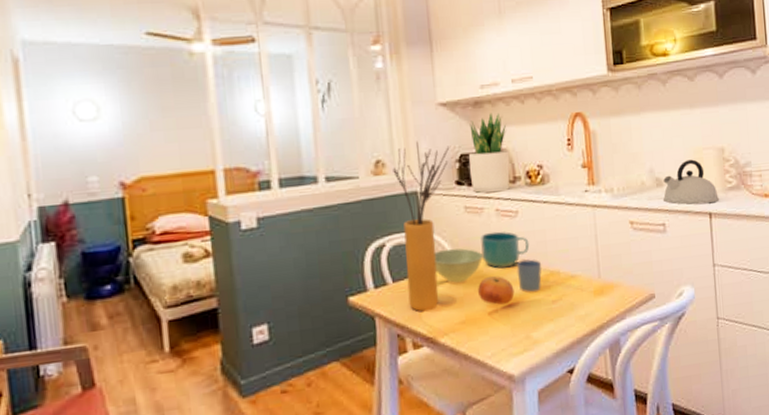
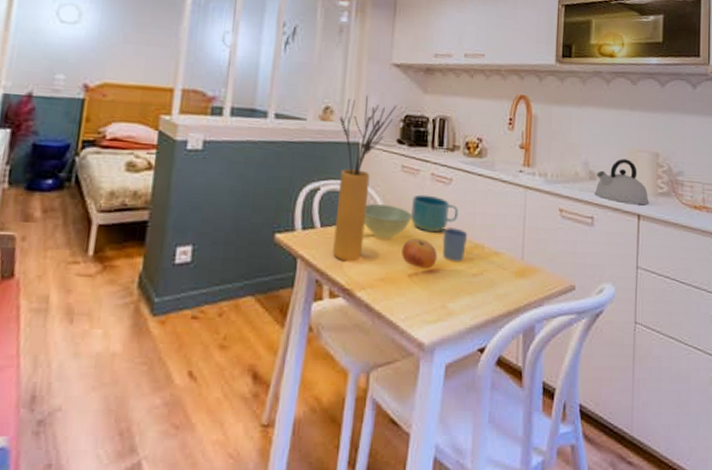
planter: present [469,113,510,194] -> none [411,81,453,158]

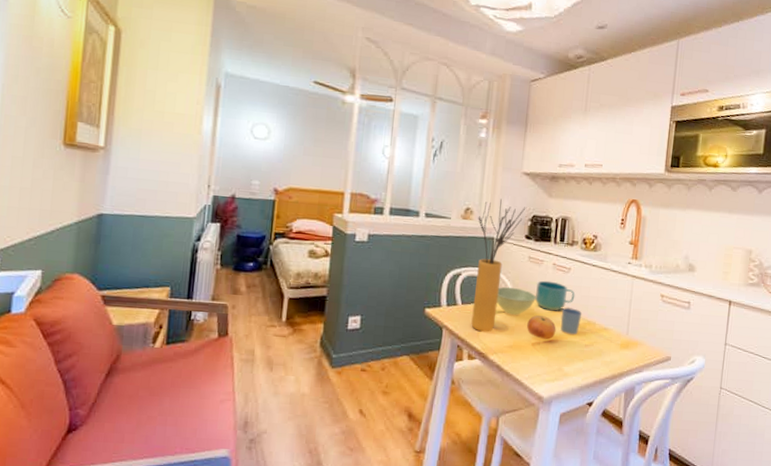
kettle: present [594,158,650,206] -> none [692,254,741,294]

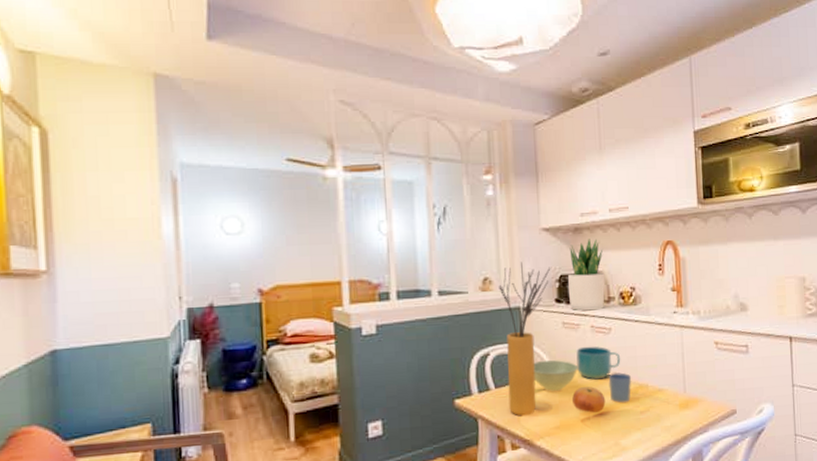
planter: none [537,187,574,251] -> present [567,238,606,311]

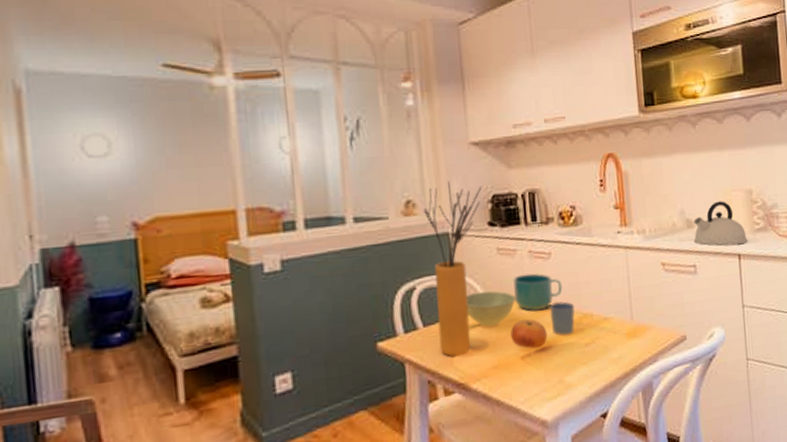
planter: present [567,238,606,311] -> none [501,153,543,235]
kettle: none [746,287,800,329] -> present [693,201,748,247]

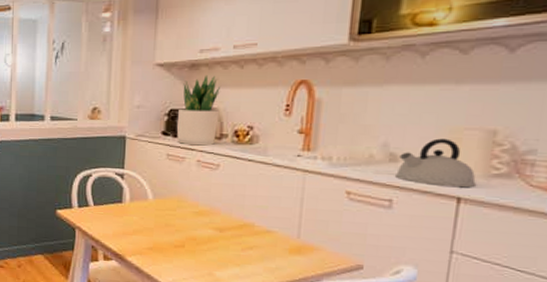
vase: present [423,181,482,357] -> none [105,95,161,234]
bowl: present [466,291,516,329] -> none [132,186,179,218]
planter: none [501,153,543,235] -> present [176,75,220,146]
fruit: present [510,319,548,350] -> none [167,216,204,243]
cup: present [513,273,563,310] -> none [177,179,227,211]
mug: present [549,301,575,337] -> none [209,207,237,238]

